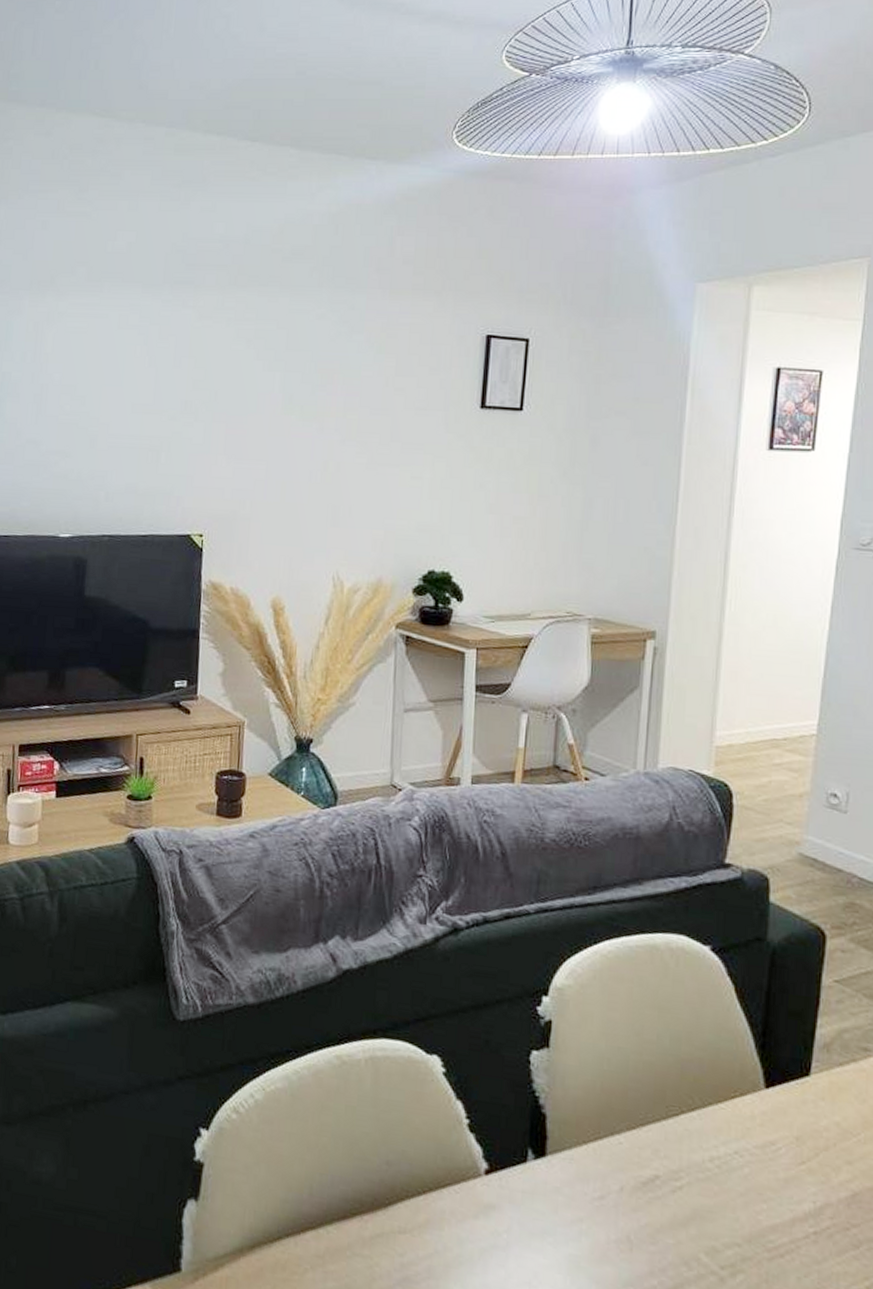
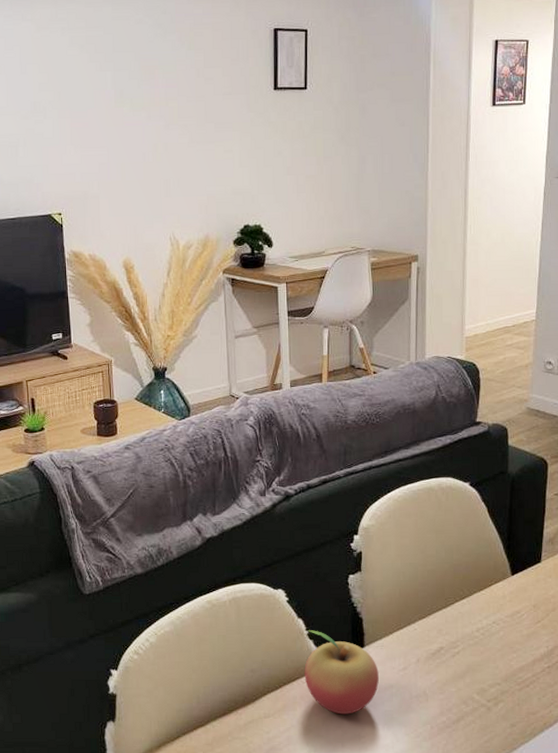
fruit: none [458,1119,564,1250] -> present [304,630,379,715]

